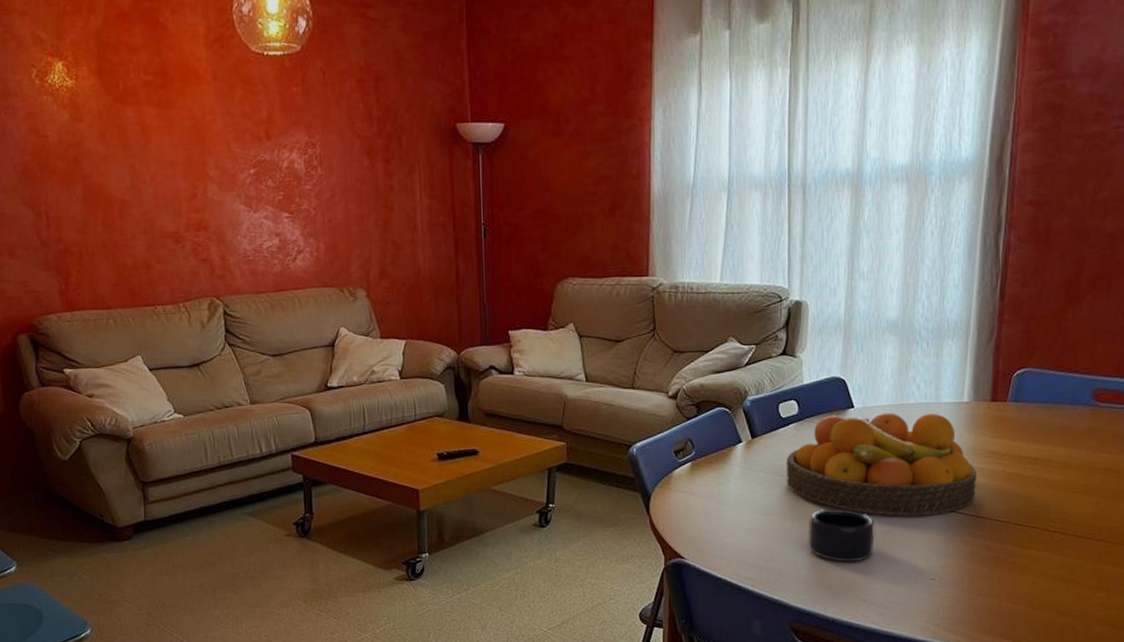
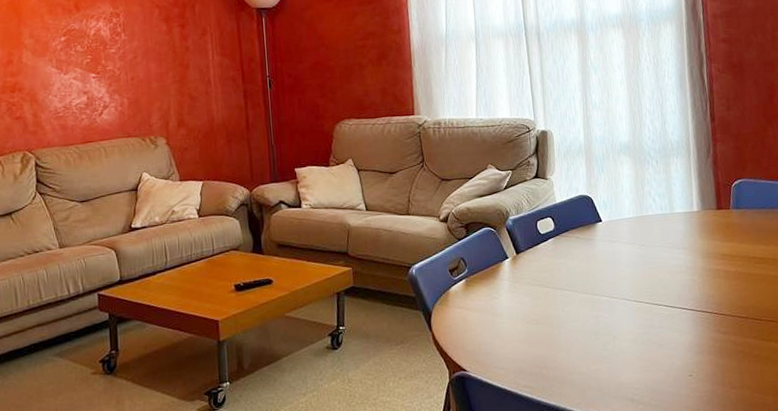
fruit bowl: present [786,413,977,516] -> none [548,222,716,318]
mug: present [808,508,875,562] -> none [574,314,635,365]

